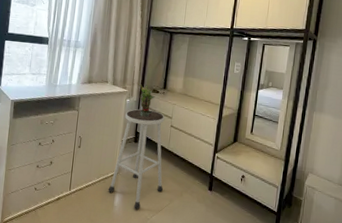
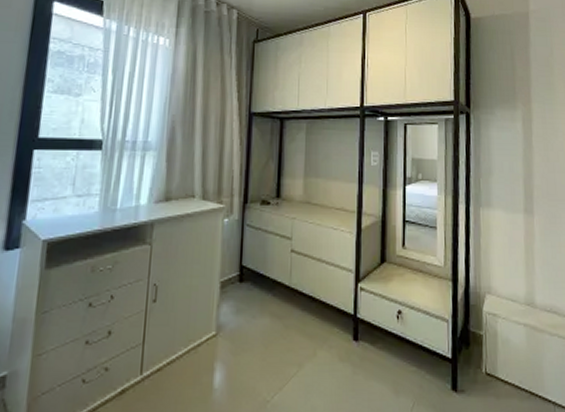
stool: present [108,108,165,209] -> none [202,230,288,389]
potted plant: present [137,82,155,118] -> none [237,193,264,243]

